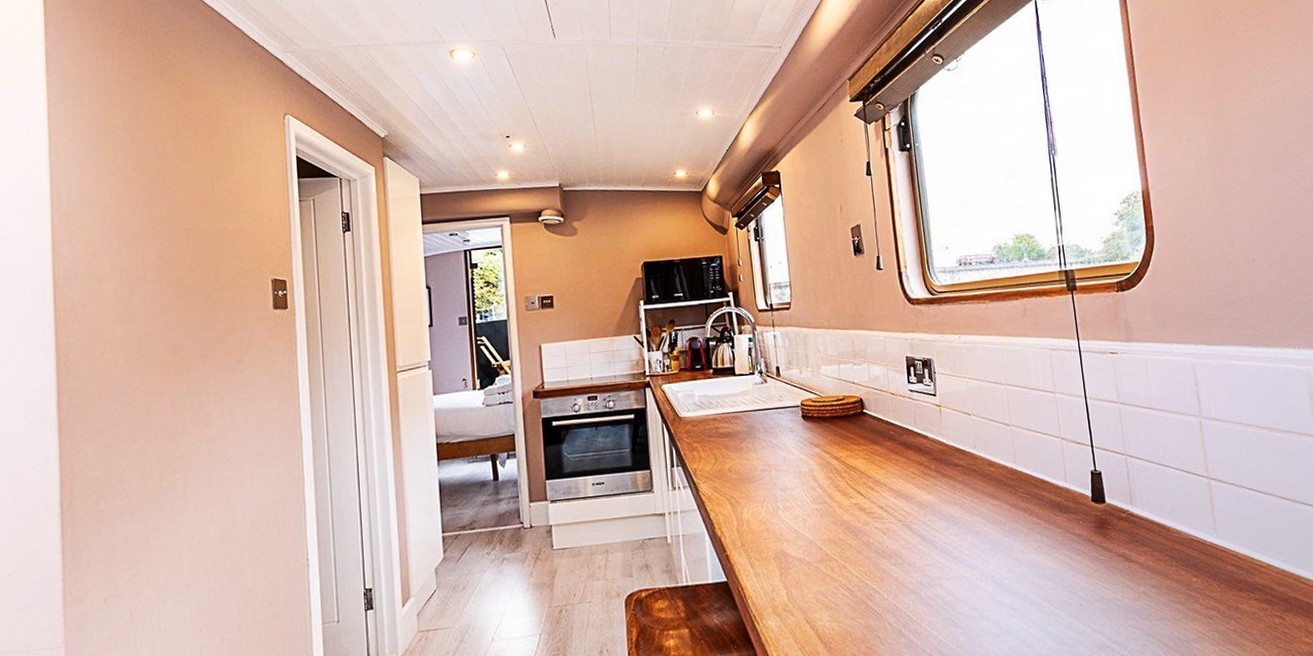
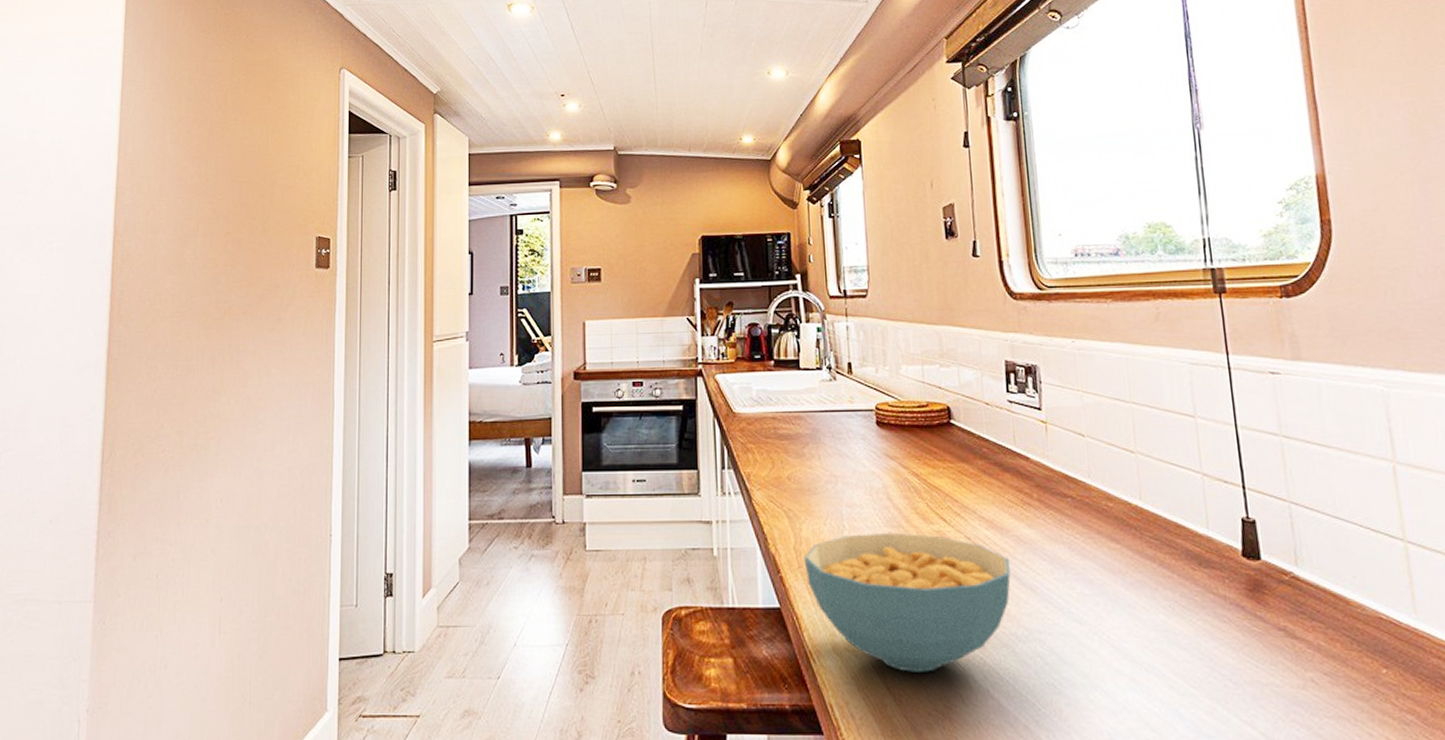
cereal bowl: none [746,507,916,623] -> present [804,532,1011,672]

